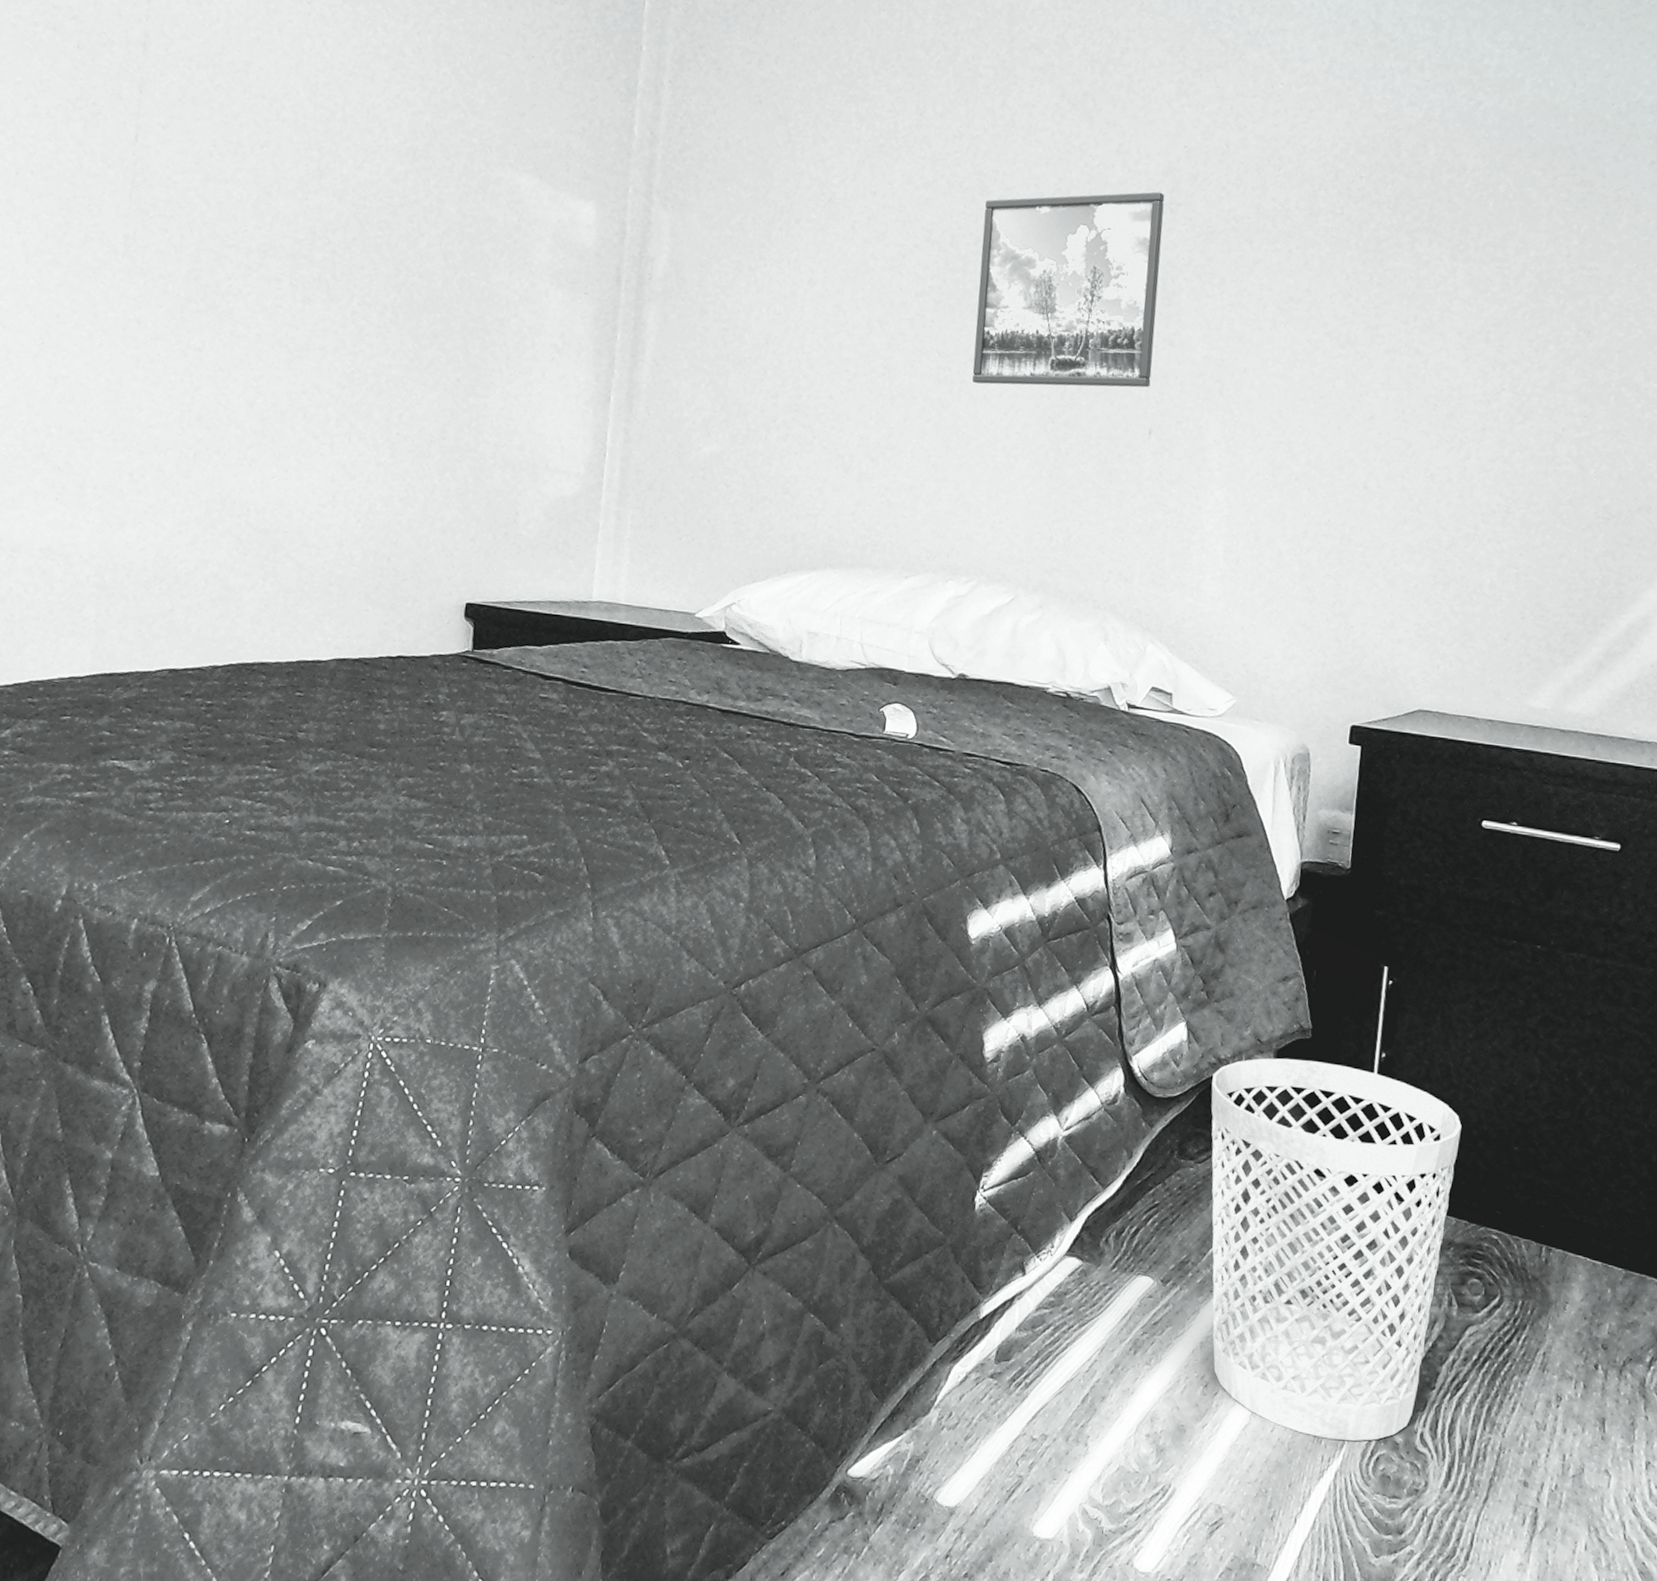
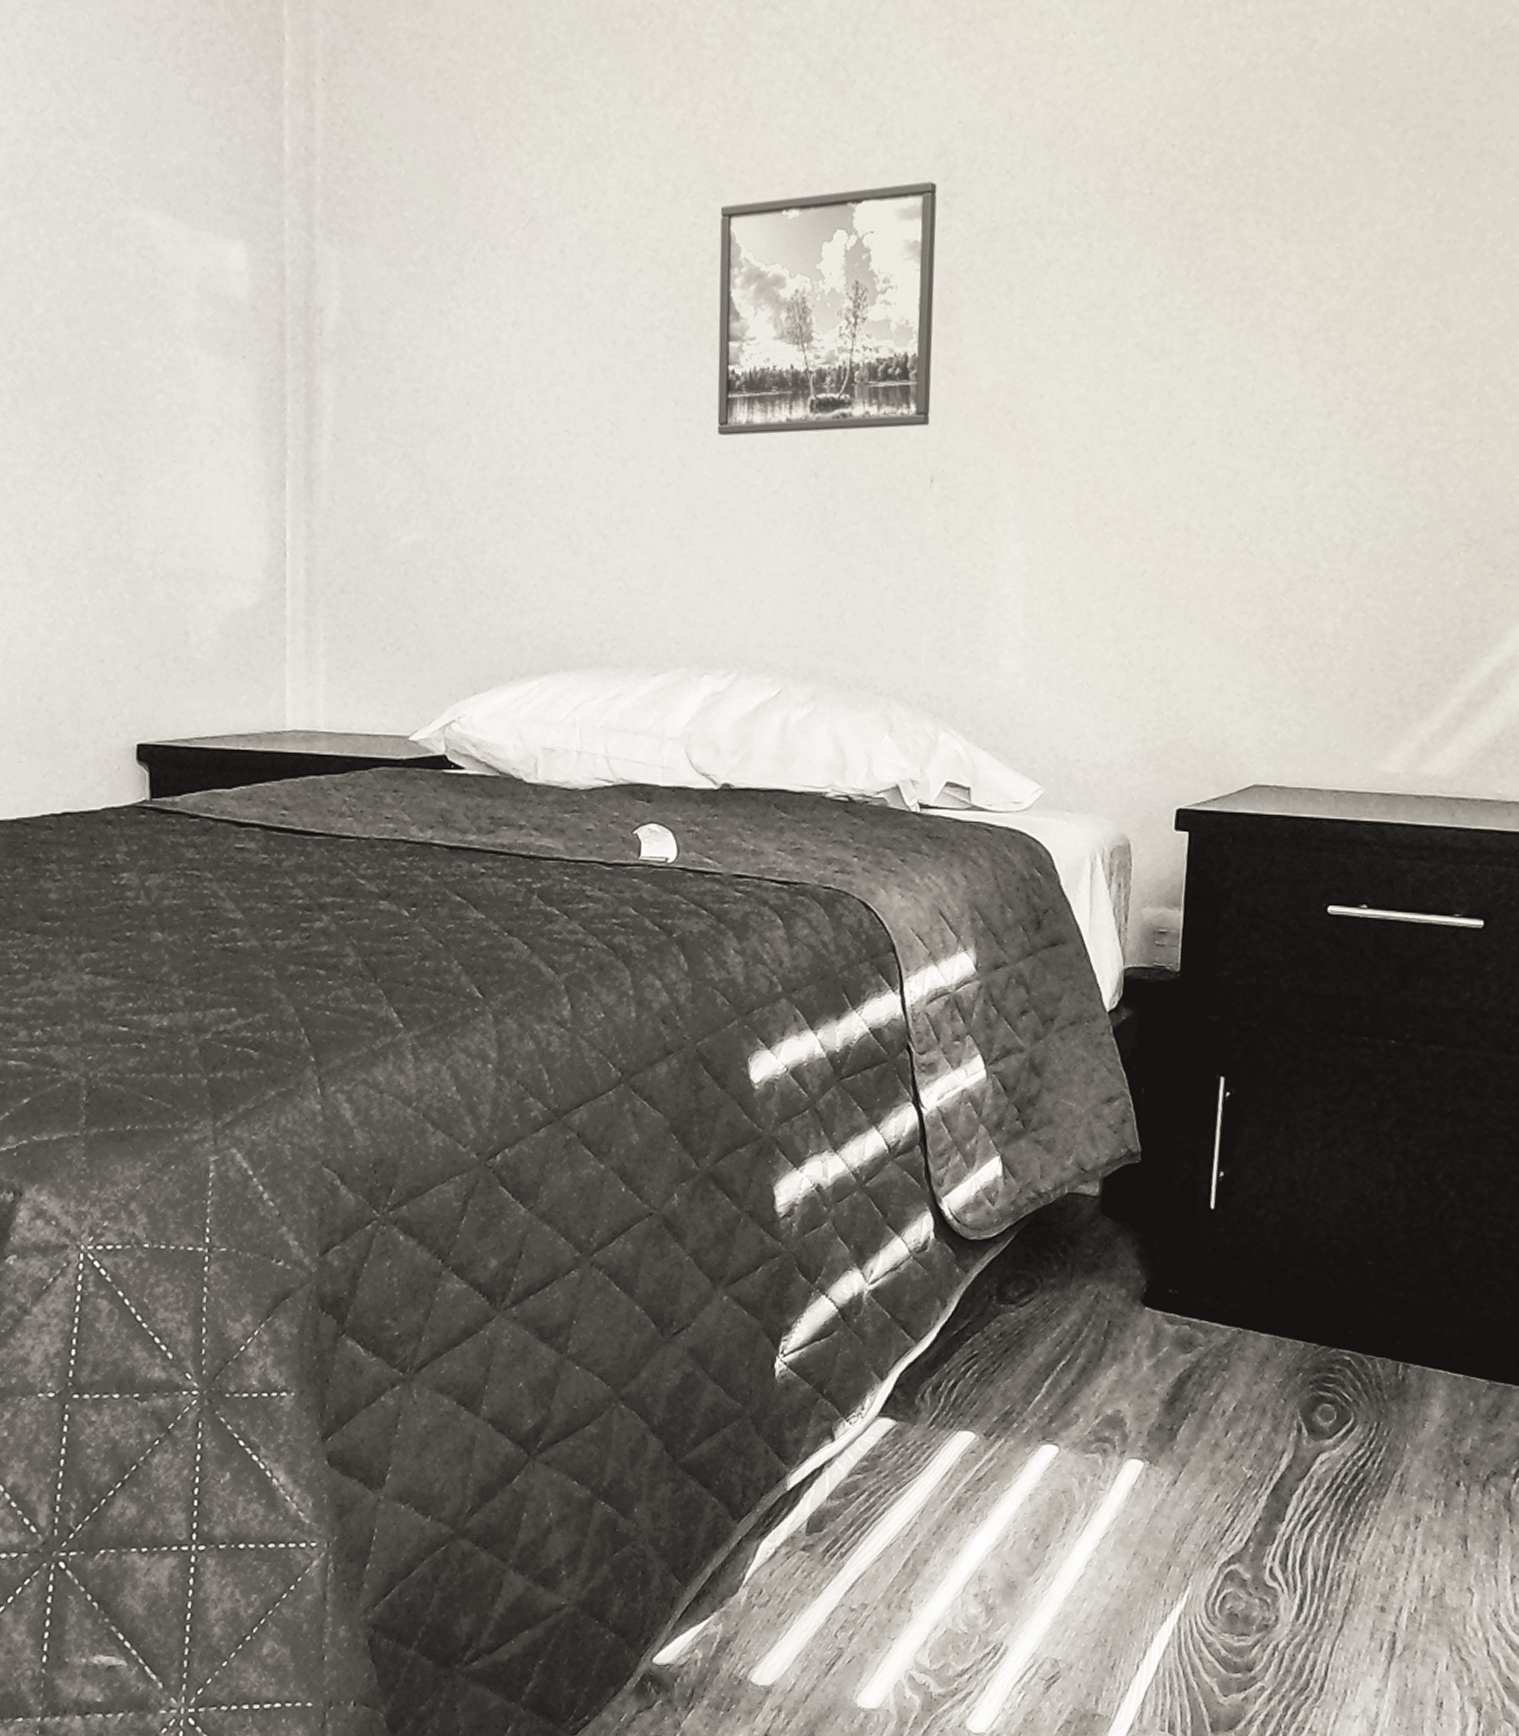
wastebasket: present [1211,1058,1462,1442] -> none [1031,1187,1309,1583]

